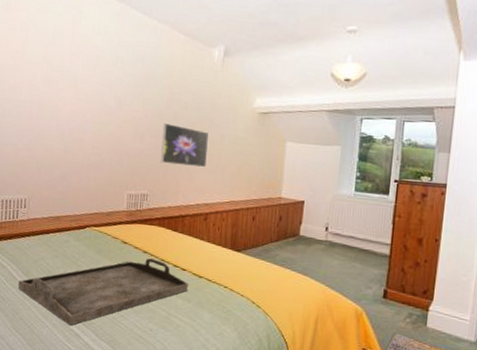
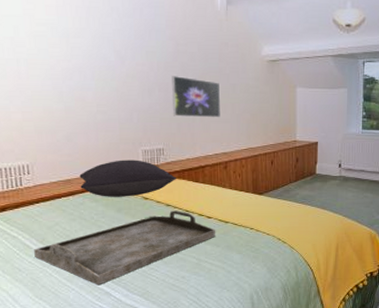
pillow: none [67,201,156,240] -> present [79,160,176,197]

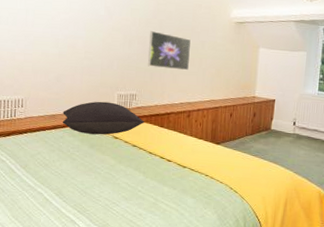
serving tray: present [34,211,216,286] -> none [17,151,174,213]

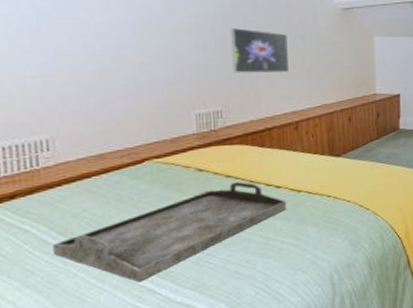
serving tray: none [17,151,174,213] -> present [53,182,287,283]
pillow: present [62,101,144,135] -> none [115,125,238,172]

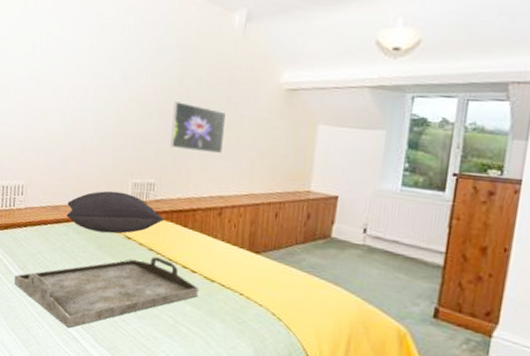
pillow: none [115,125,238,172] -> present [66,190,164,234]

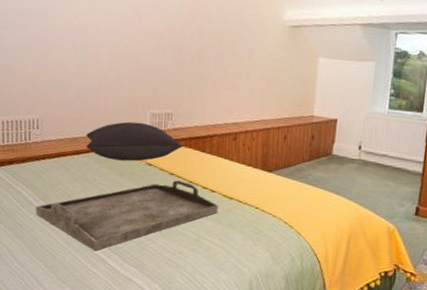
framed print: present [170,102,226,154] -> none [185,37,236,85]

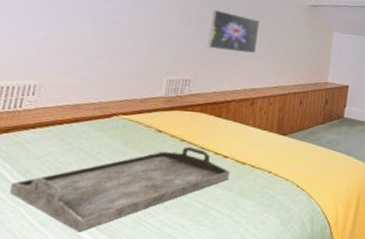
pillow: present [86,121,183,162] -> none [88,87,198,128]
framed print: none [185,37,236,85] -> present [208,10,260,54]

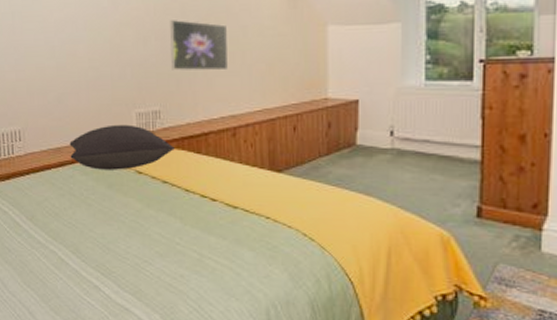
serving tray: present [10,147,231,232] -> none [23,189,222,277]
pillow: none [88,87,198,128] -> present [69,124,175,170]

